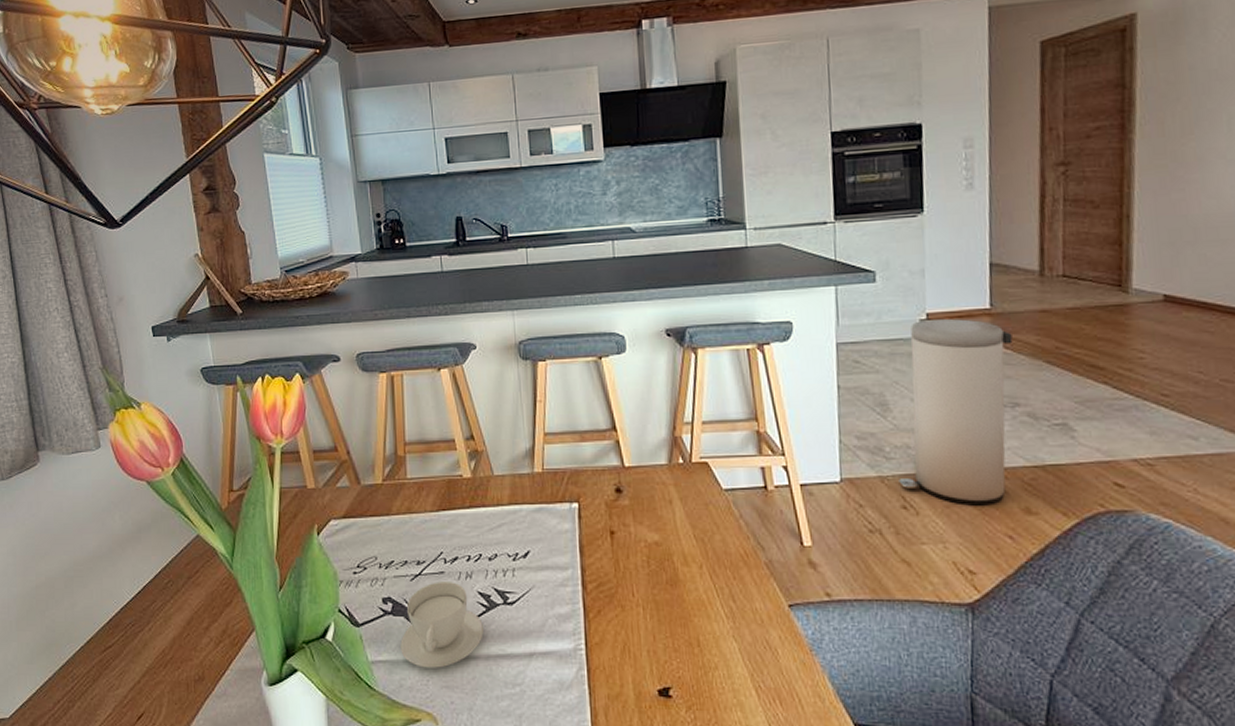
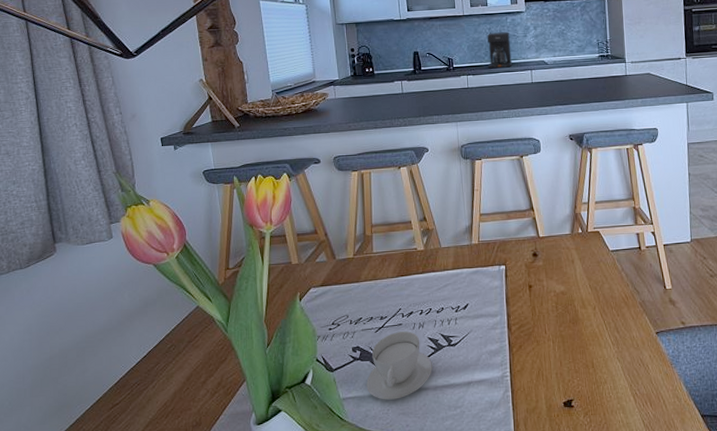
coffee maker: none [552,188,588,239] -> present [487,32,513,69]

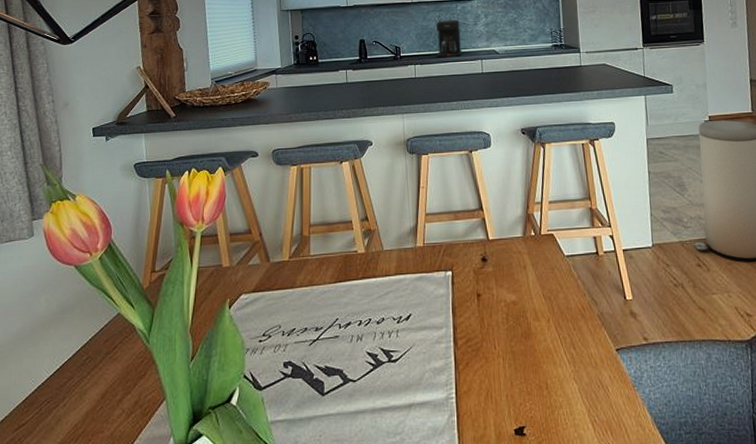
teacup: present [366,331,432,400] -> none [297,344,370,424]

